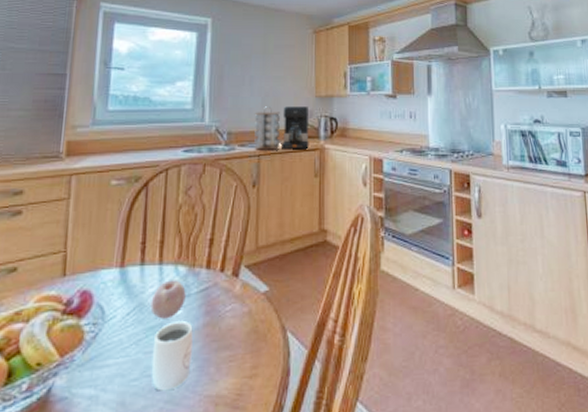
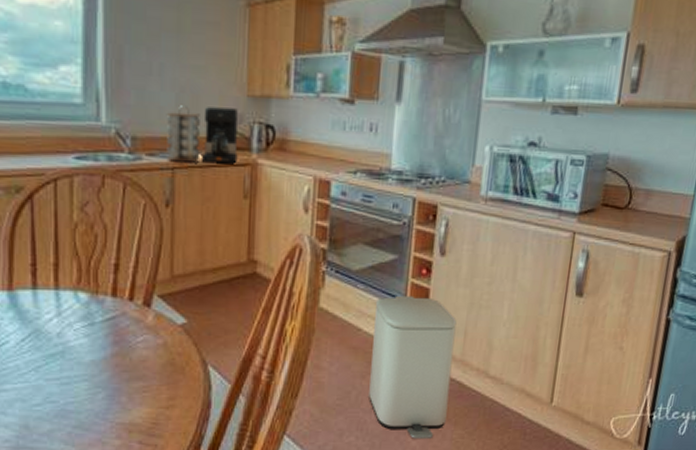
fruit: present [150,280,186,319] -> none [48,307,89,347]
mug: present [151,321,194,391] -> none [55,350,102,417]
pedal bin: none [428,255,504,401] -> present [369,295,457,440]

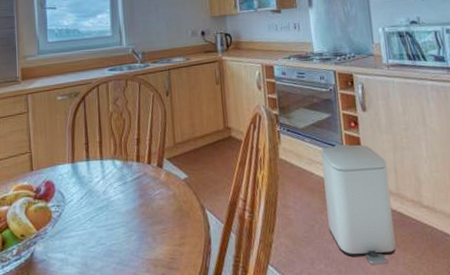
spice rack: present [166,105,201,163] -> none [161,28,186,65]
coffee maker: present [201,107,238,164] -> none [184,26,209,64]

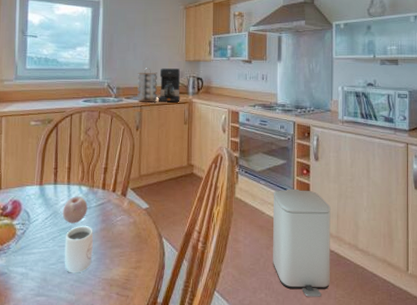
fruit: none [97,171,124,202] -> present [62,196,88,224]
mug: none [103,203,134,256] -> present [64,226,94,273]
spice rack: none [161,28,186,65] -> present [137,68,158,102]
coffee maker: none [184,26,209,64] -> present [158,68,180,103]

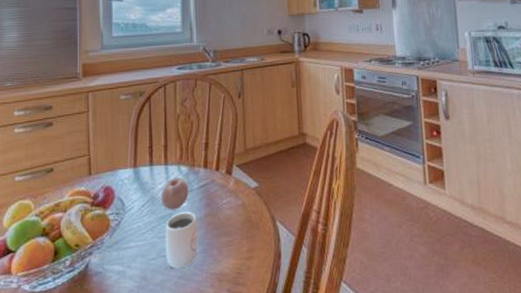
spice rack: present [137,68,158,102] -> none [235,26,260,65]
coffee maker: present [158,68,180,103] -> none [260,24,285,64]
pedal bin: present [273,188,331,298] -> none [400,154,477,284]

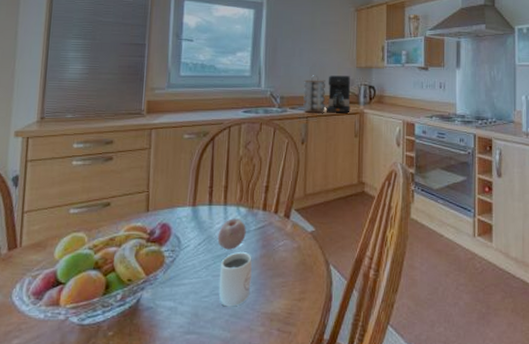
spice rack: none [235,26,260,65] -> present [303,75,326,113]
coffee maker: none [260,24,285,64] -> present [326,75,351,113]

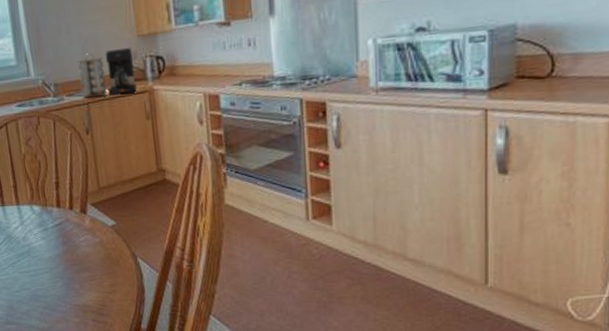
fruit: present [217,218,246,250] -> none [16,217,45,248]
mug: present [218,252,253,307] -> none [25,249,59,300]

